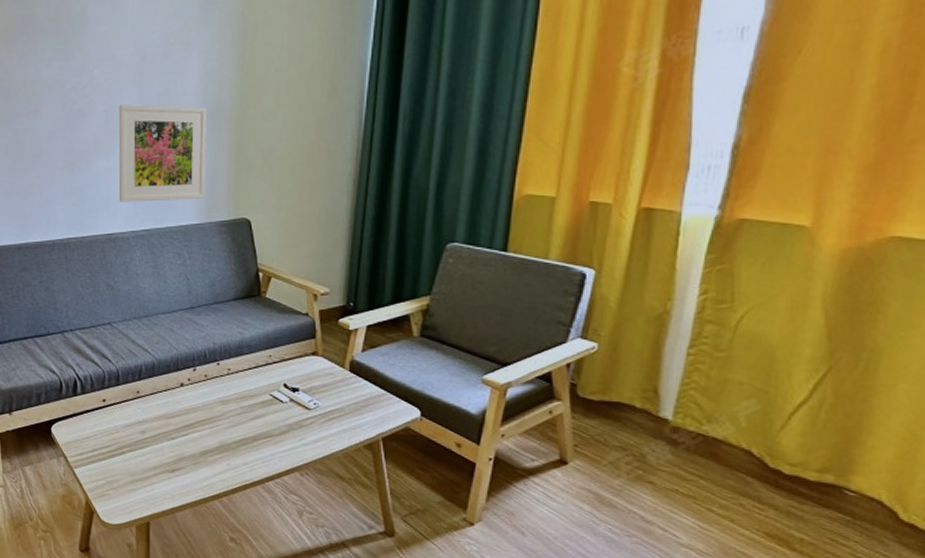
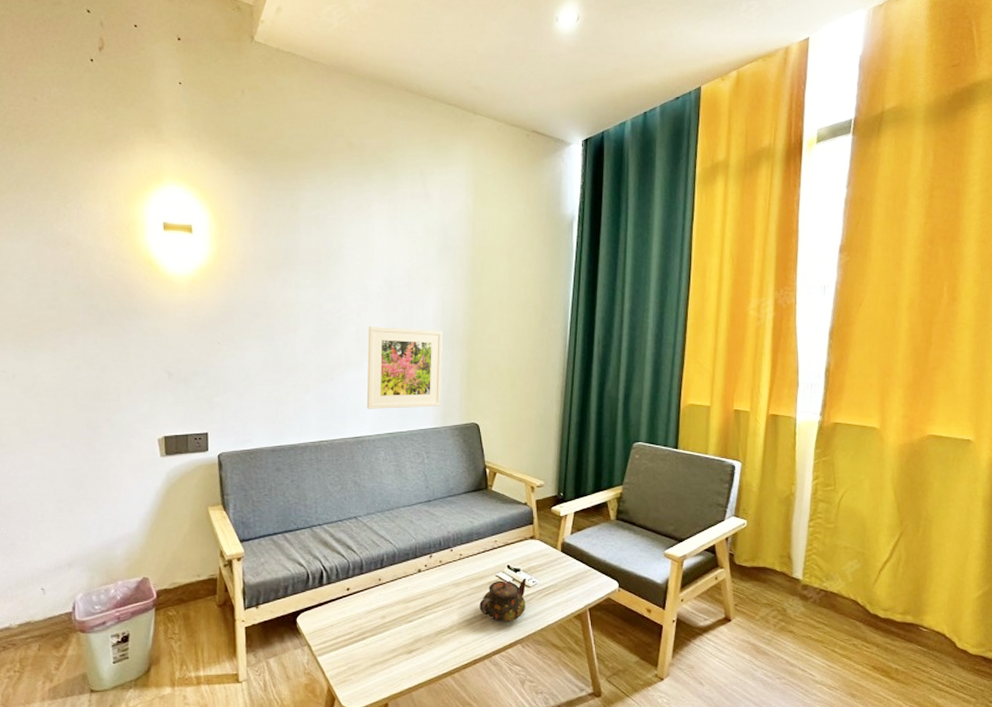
teapot: none [250,399,307,447] -> present [479,578,527,622]

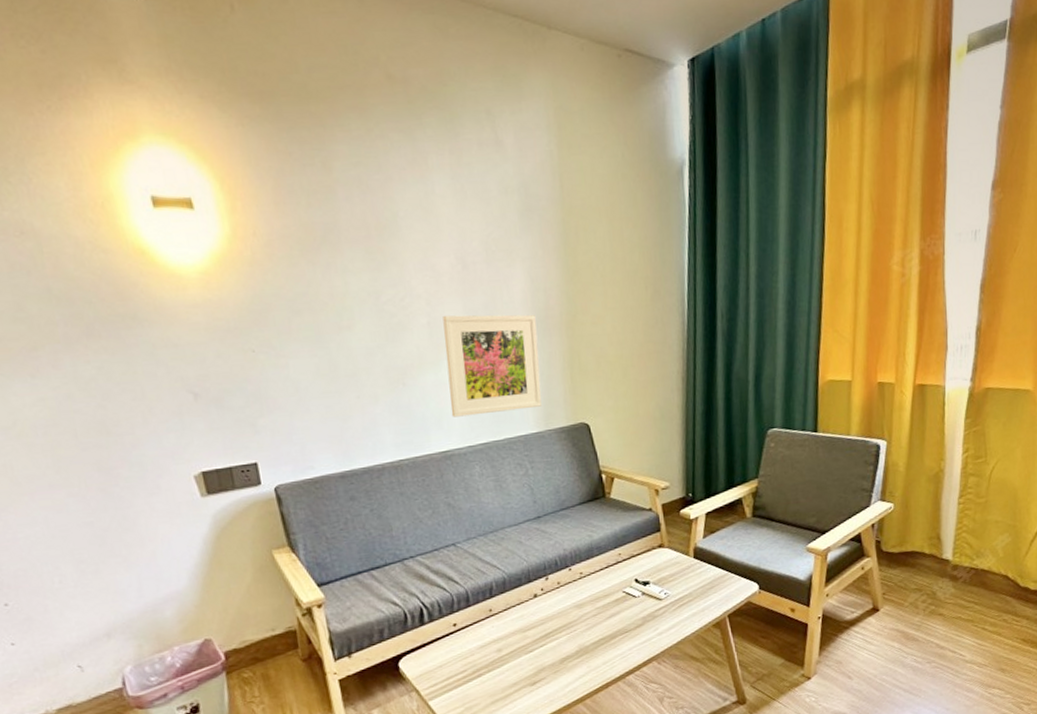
teapot: present [479,578,527,622] -> none [607,590,659,640]

